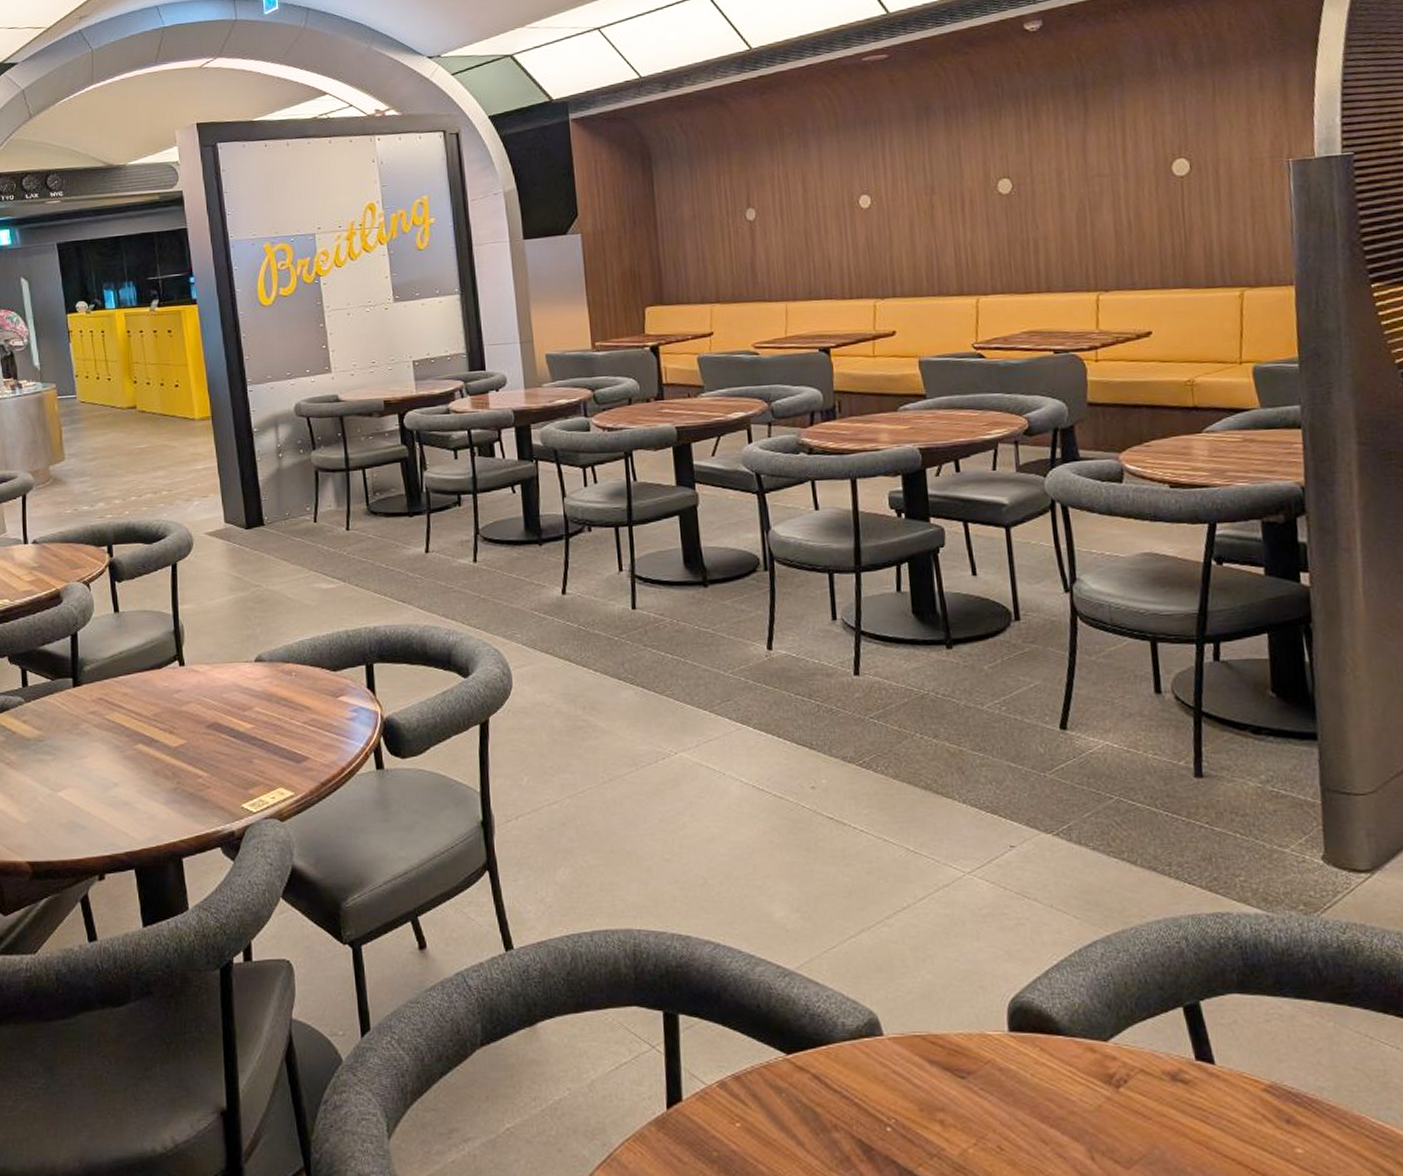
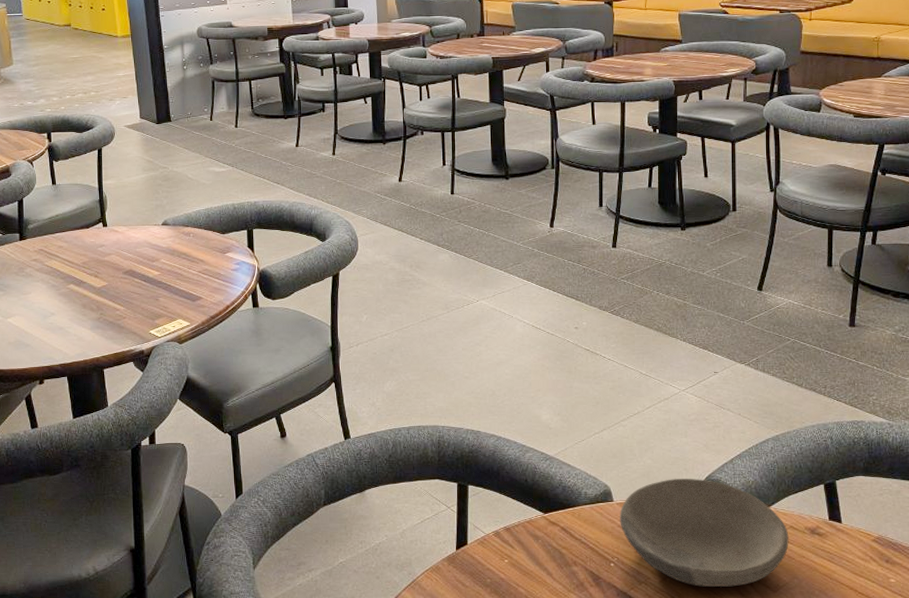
bowl: none [893,1001,1141,1162] -> present [620,479,789,587]

